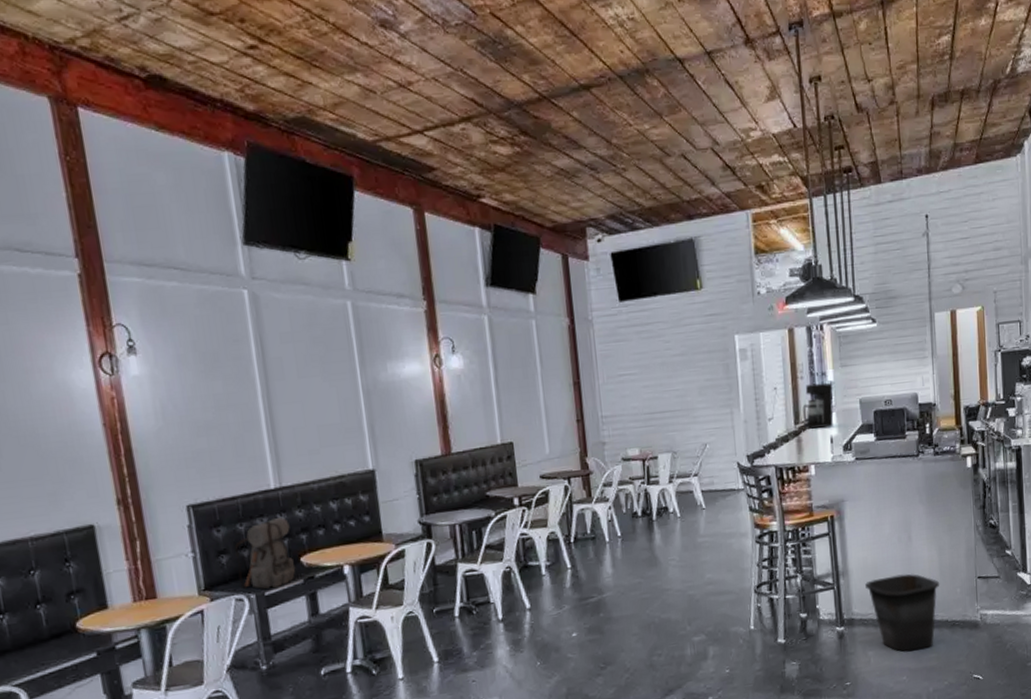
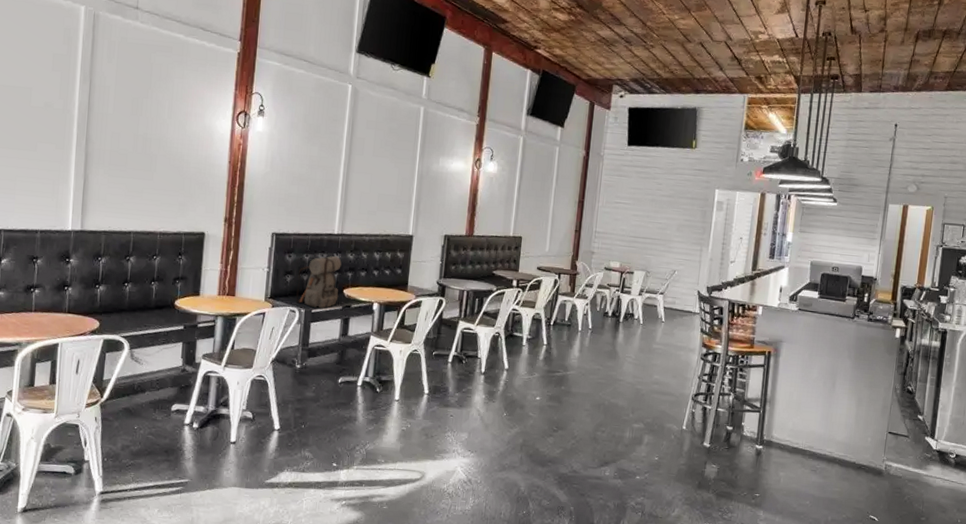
coffee maker: present [803,382,834,429] -> none [758,240,790,279]
waste bin: present [865,574,940,652] -> none [787,412,854,482]

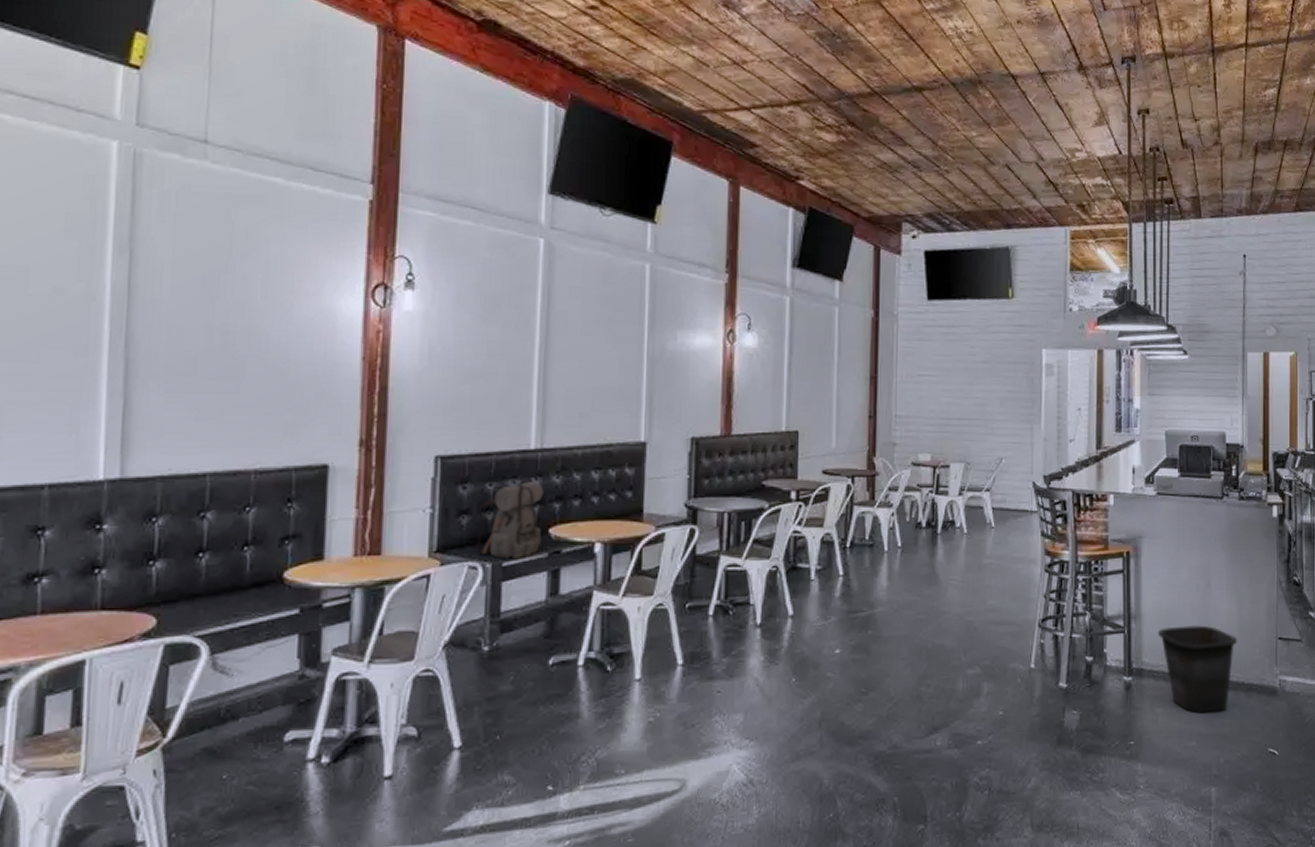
waste bin: none [787,412,854,482] -> present [1158,625,1238,714]

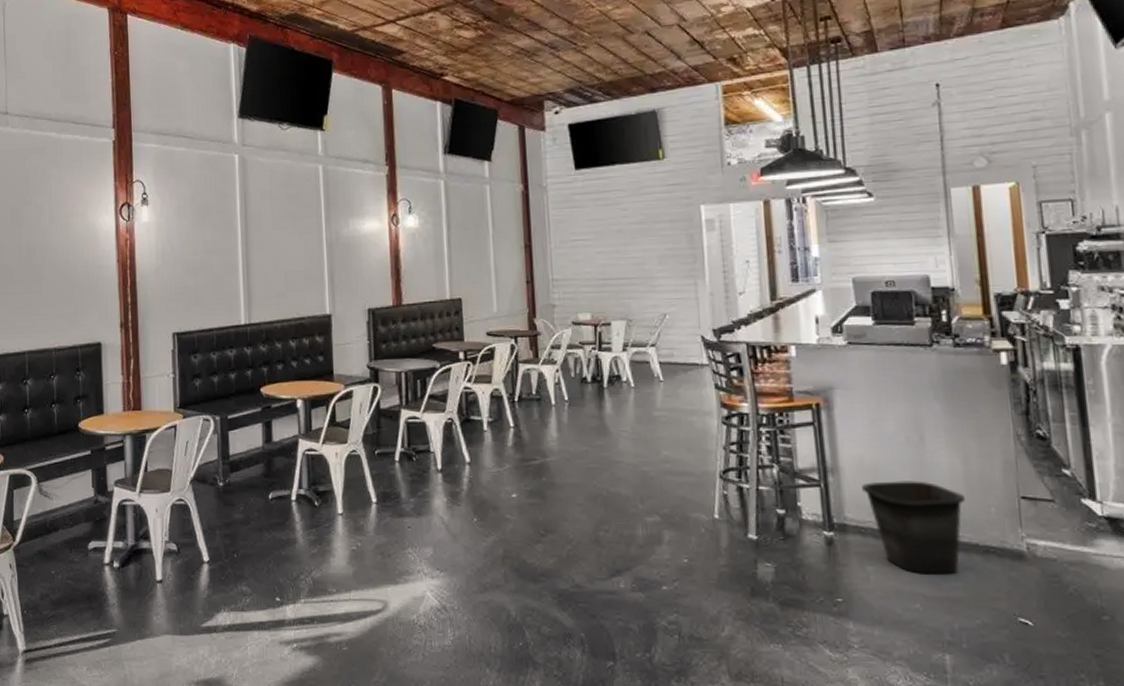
backpack: present [477,480,544,560] -> none [207,349,256,414]

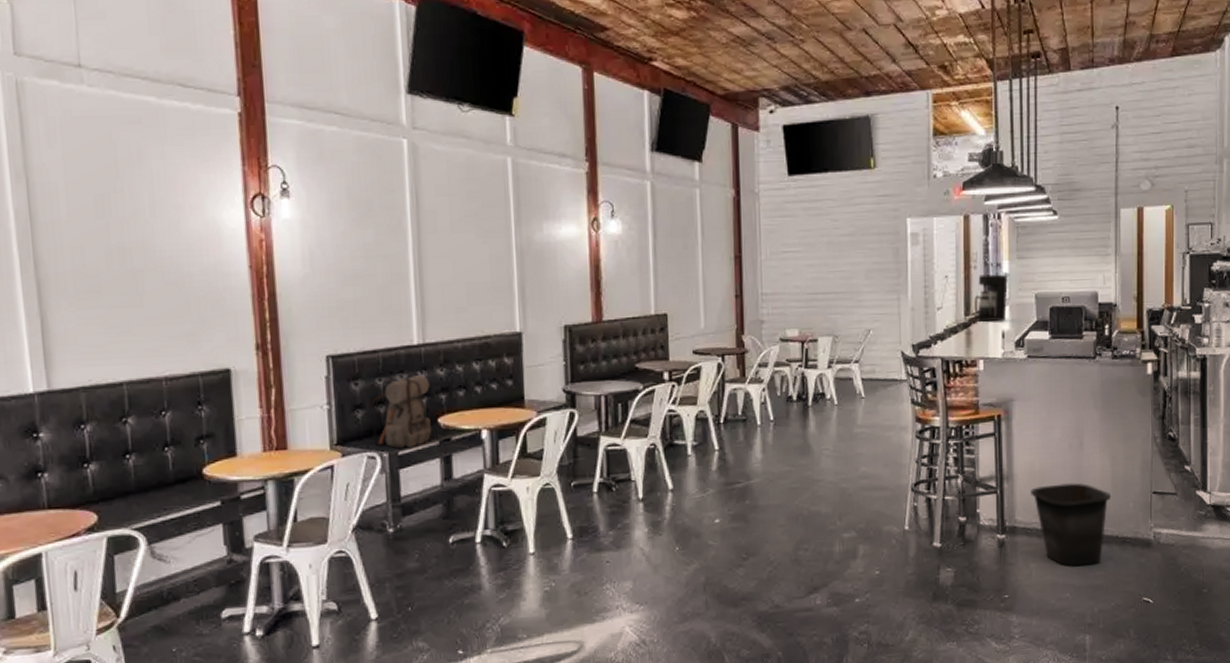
backpack: none [207,349,256,414] -> present [371,374,432,449]
coffee maker: none [780,258,819,307] -> present [973,274,1008,322]

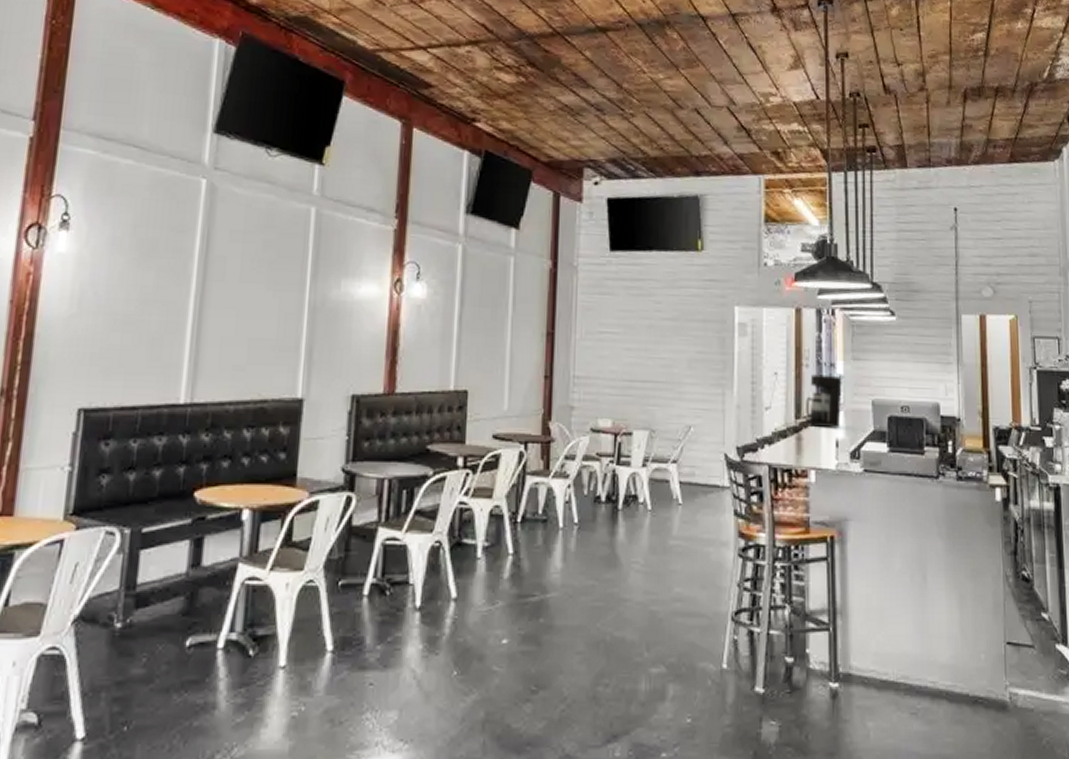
backpack: present [371,374,432,449] -> none [115,438,191,526]
waste bin: present [1031,483,1112,567] -> none [868,624,960,730]

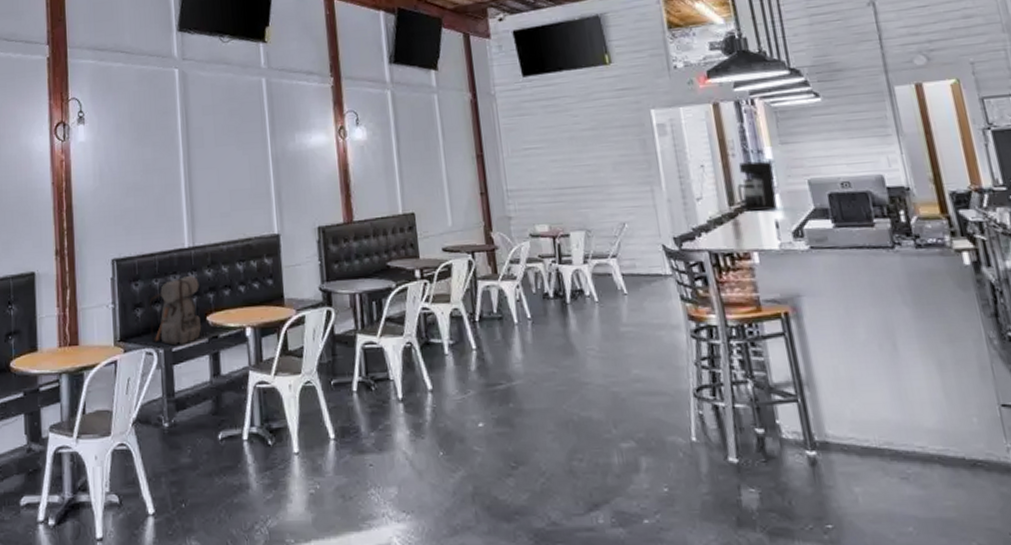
backpack: none [115,438,191,526] -> present [149,275,202,345]

